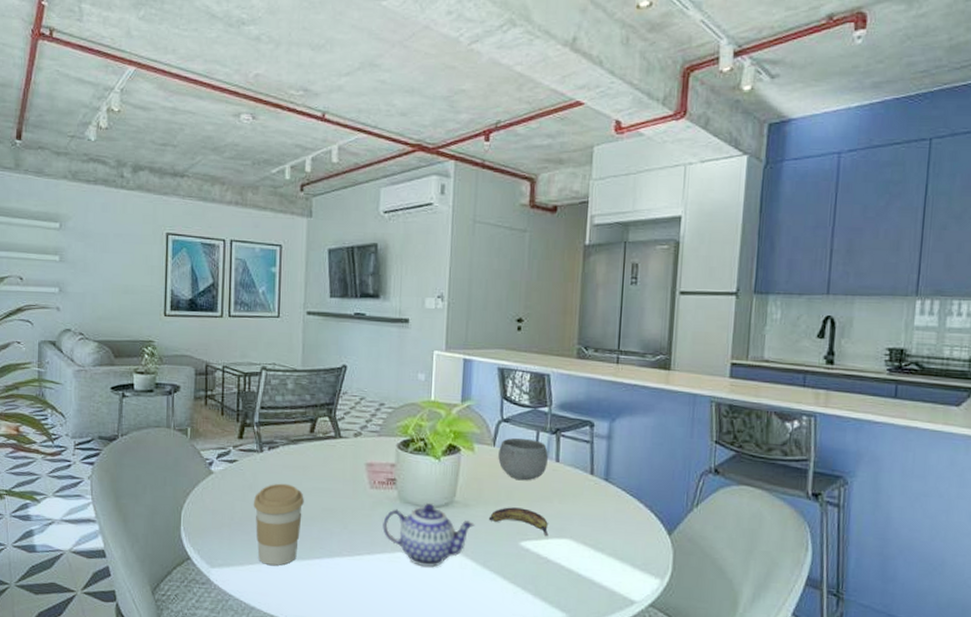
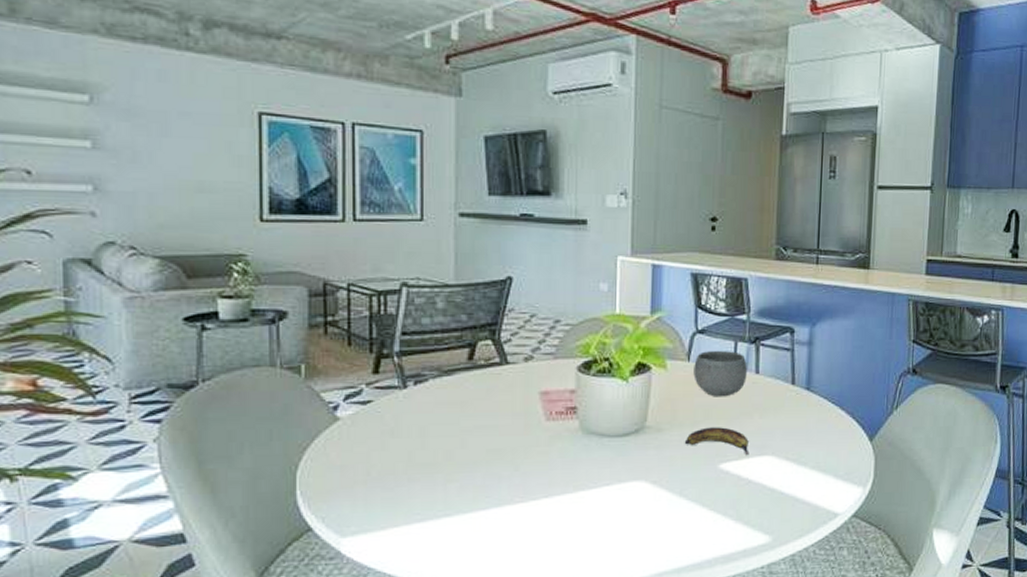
coffee cup: present [253,483,304,566] -> none [396,424,463,525]
teapot: present [383,502,475,568] -> none [562,431,669,504]

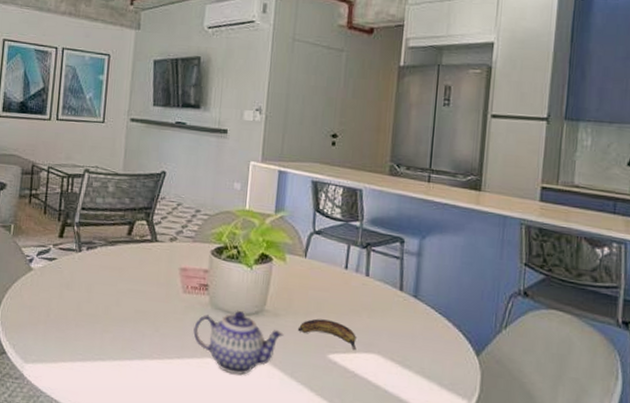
teapot: none [562,431,669,504] -> present [193,310,284,376]
bowl: present [693,350,747,397] -> none [309,250,358,293]

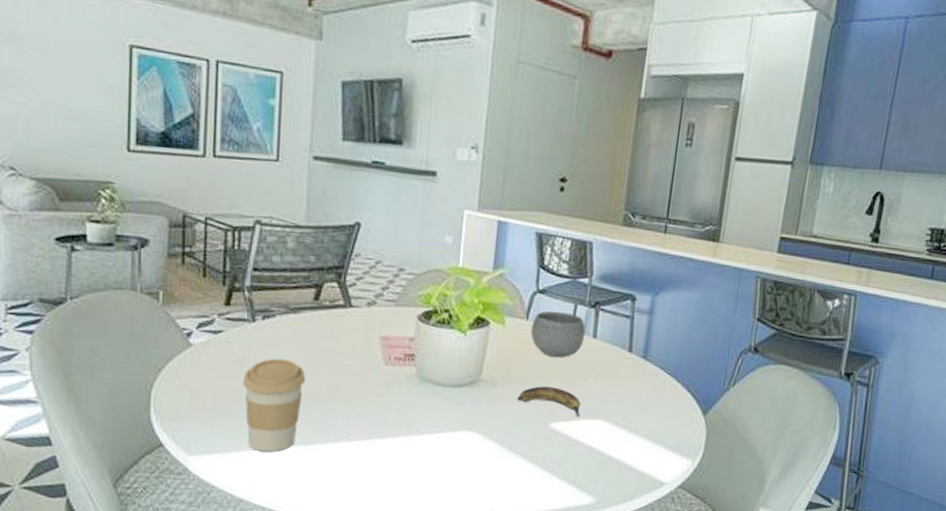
coffee cup: none [69,283,119,365] -> present [242,358,305,452]
teapot: present [193,310,284,376] -> none [397,381,502,452]
bowl: none [309,250,358,293] -> present [531,311,585,358]

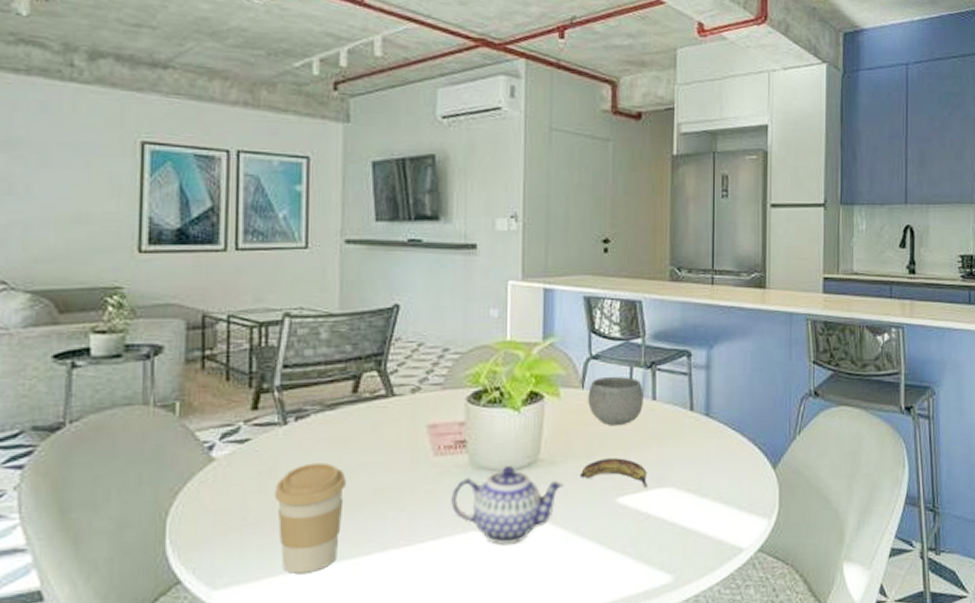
teapot: none [397,381,502,452] -> present [451,465,564,545]

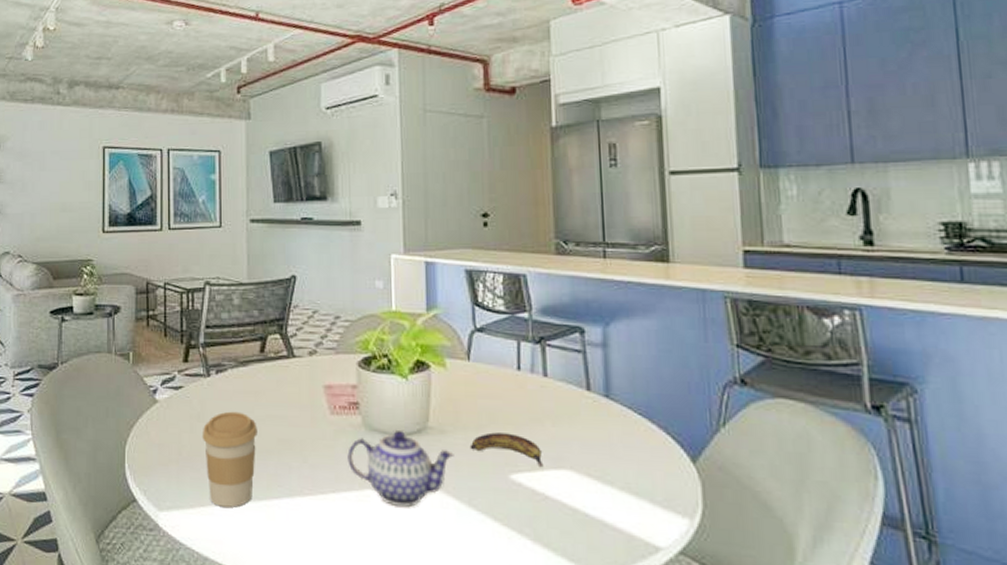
bowl: present [588,376,643,426] -> none [474,349,534,401]

